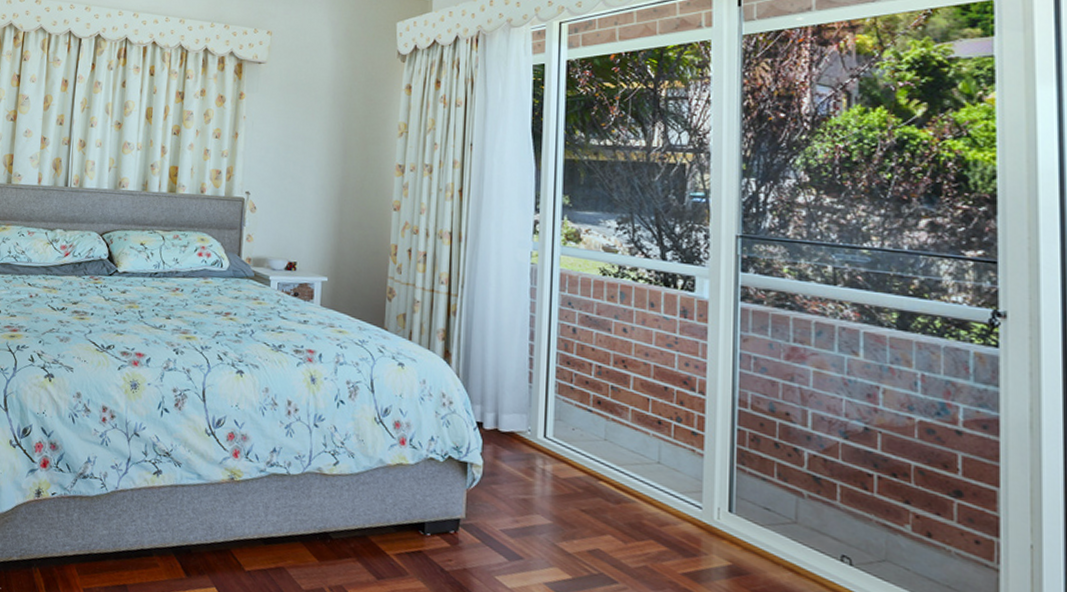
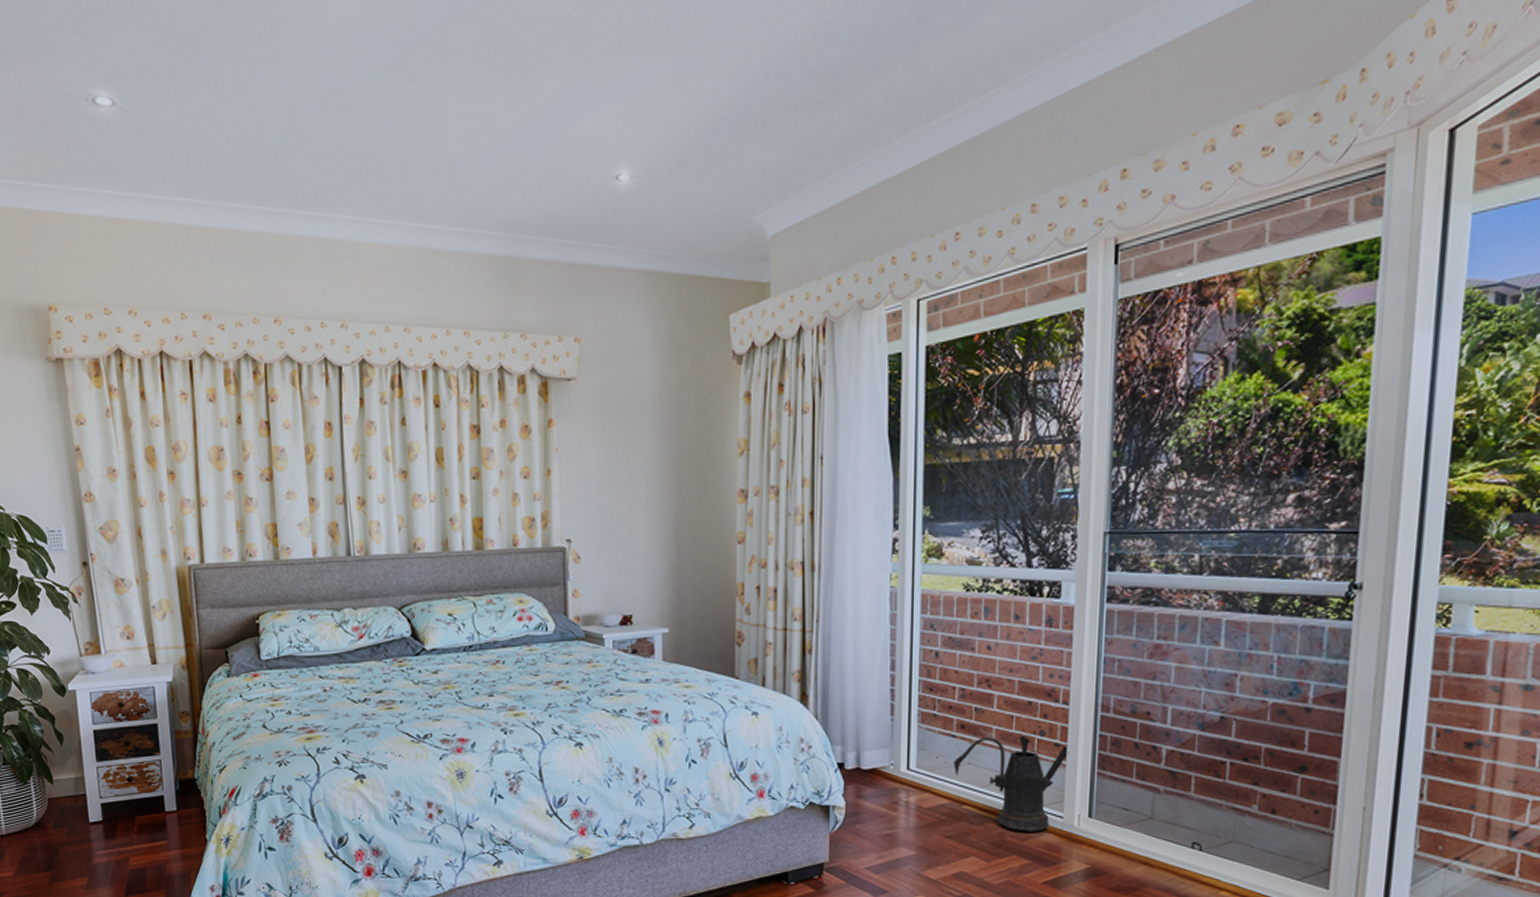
watering can: none [590,415,707,519] -> present [953,735,1070,832]

